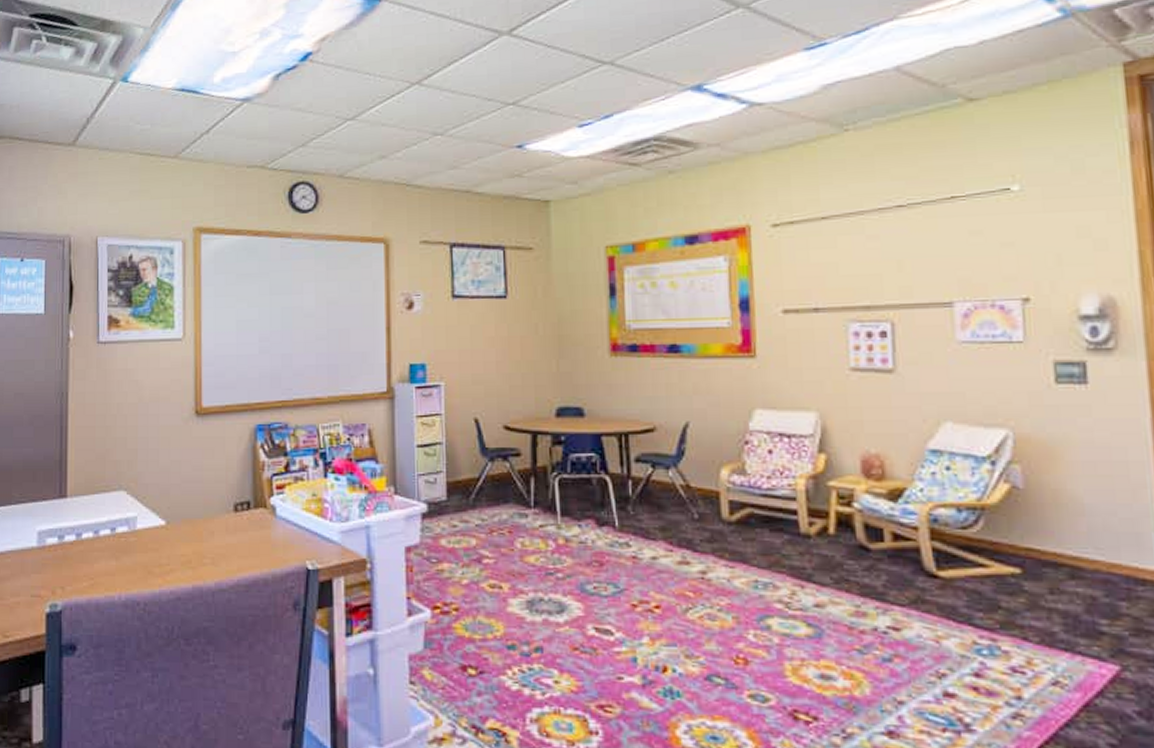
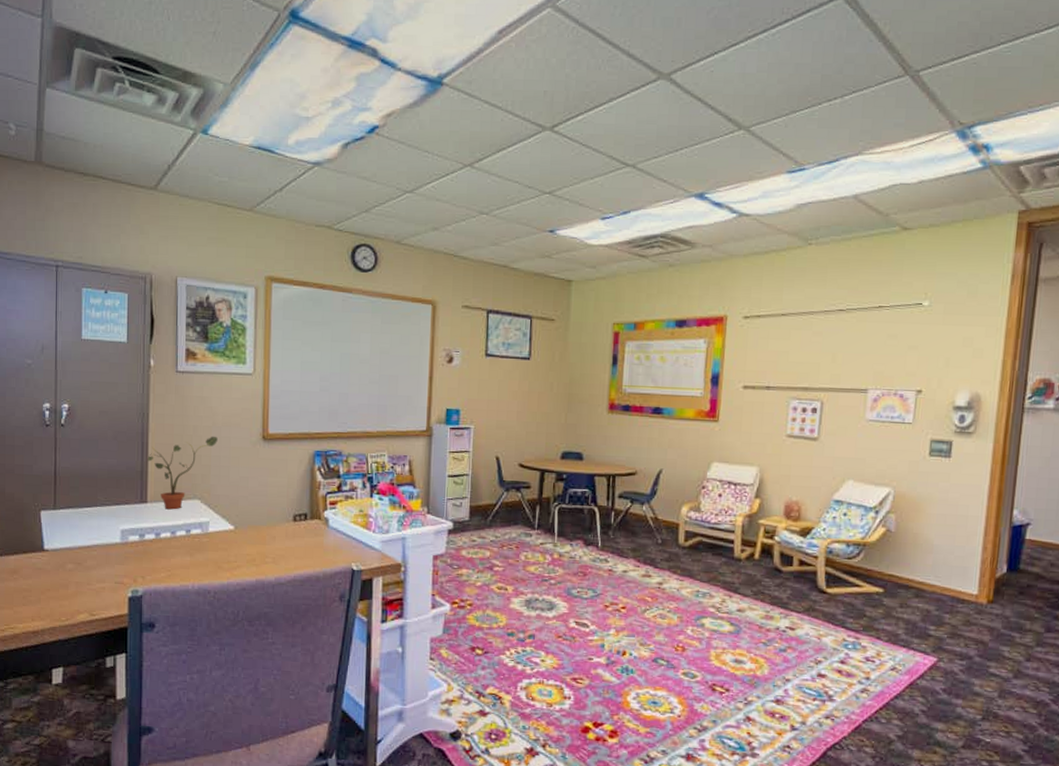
potted plant: none [67,414,145,504] -> present [147,436,218,510]

